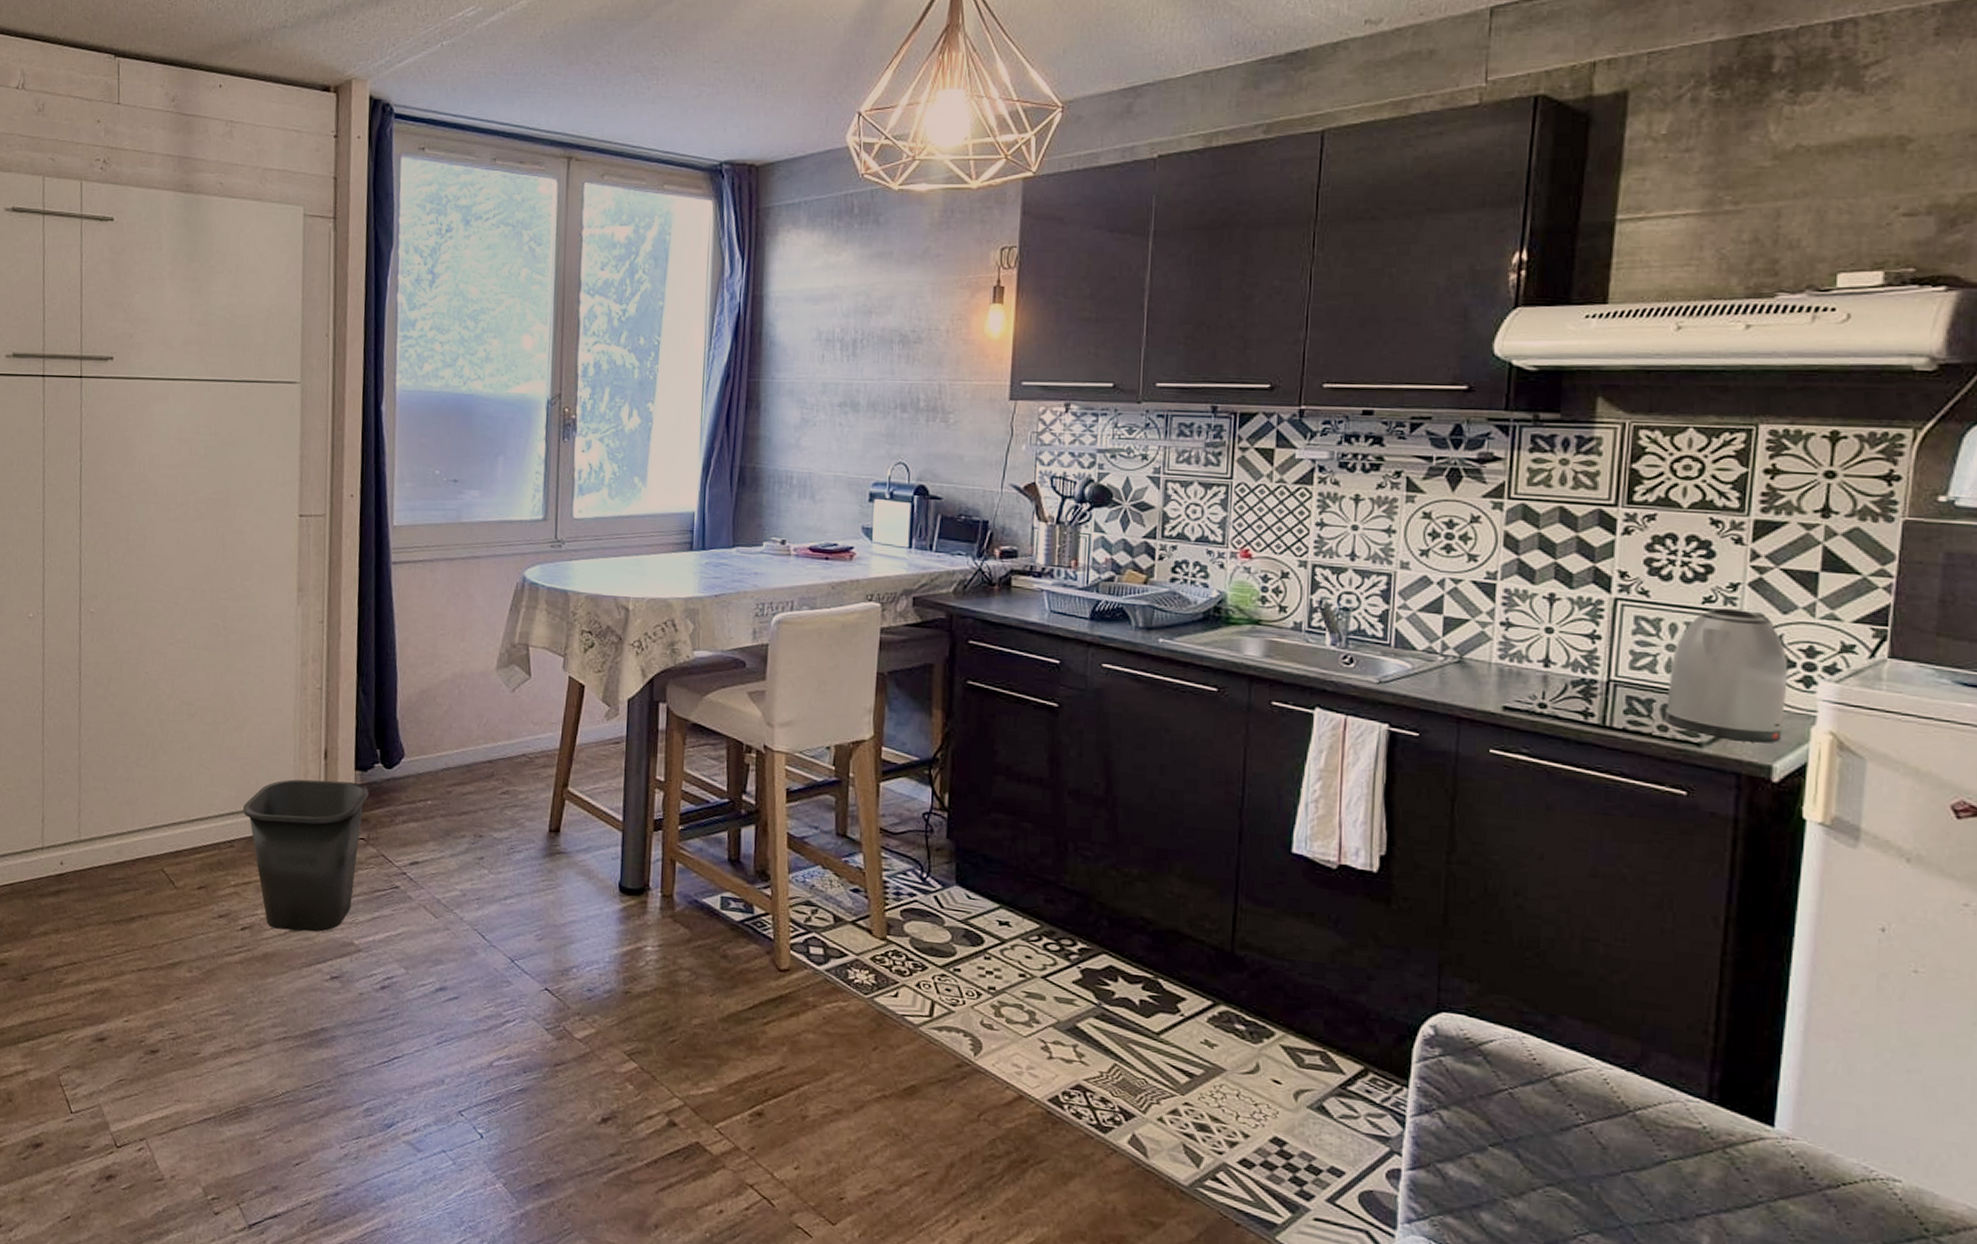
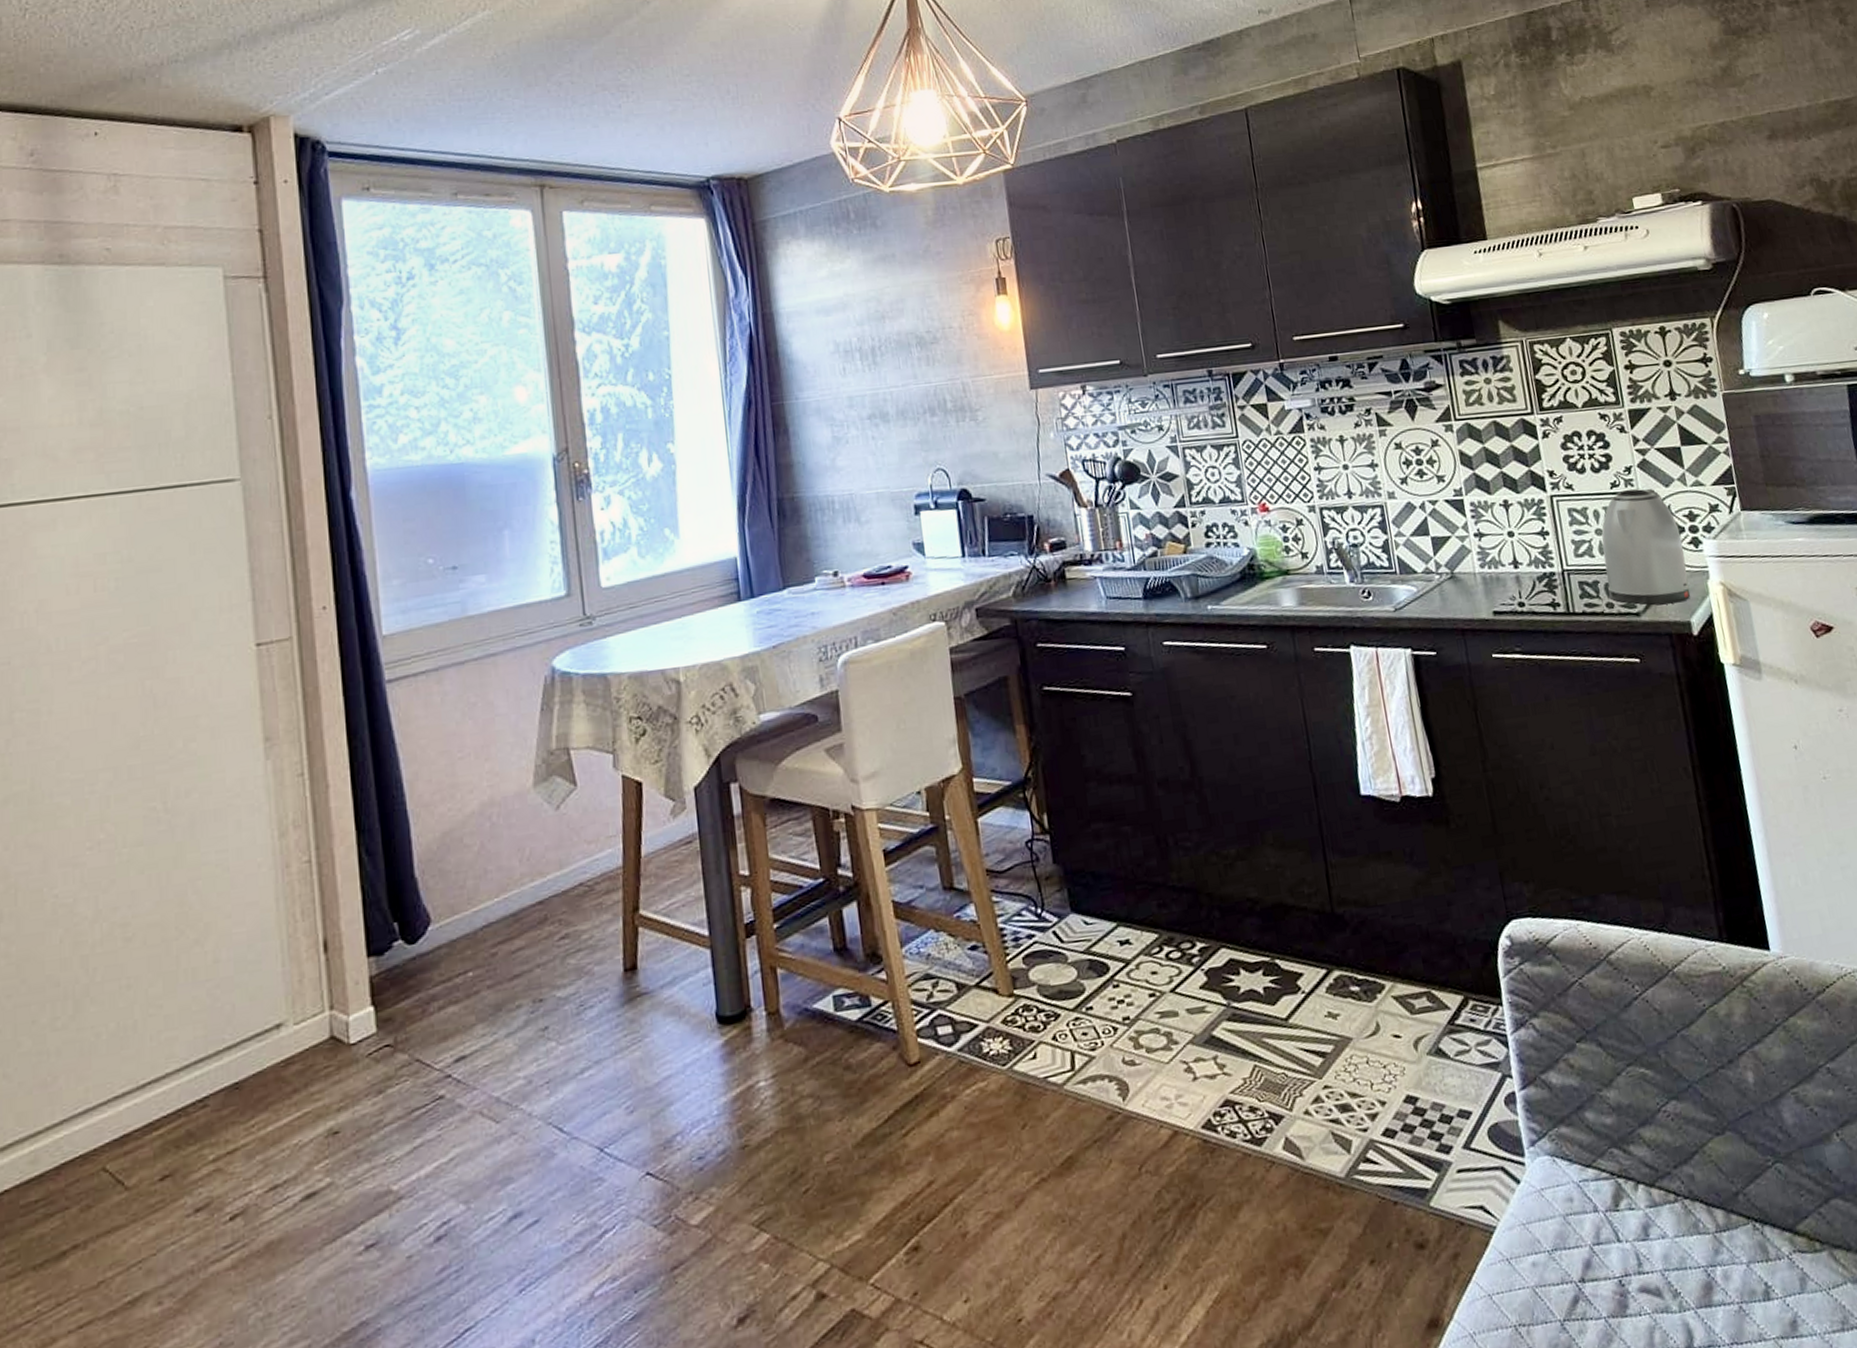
waste bin: present [242,779,369,932] -> none [215,973,390,1204]

